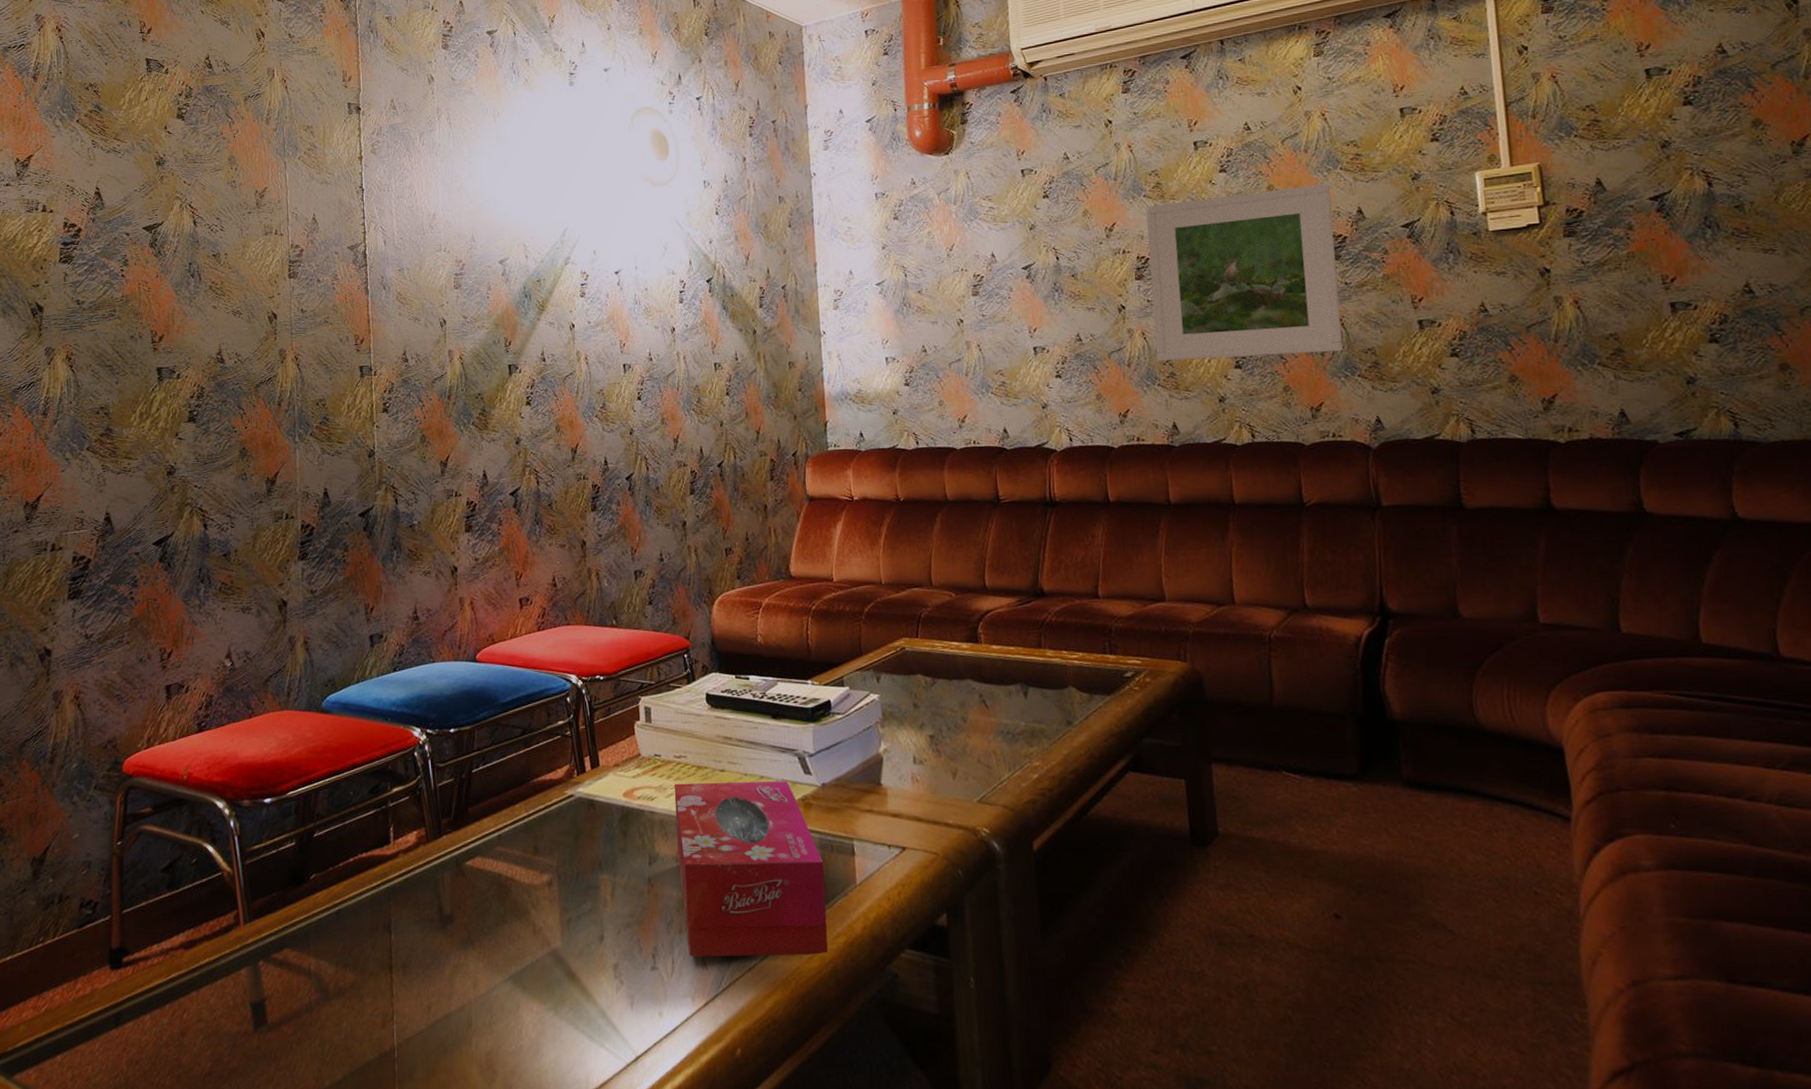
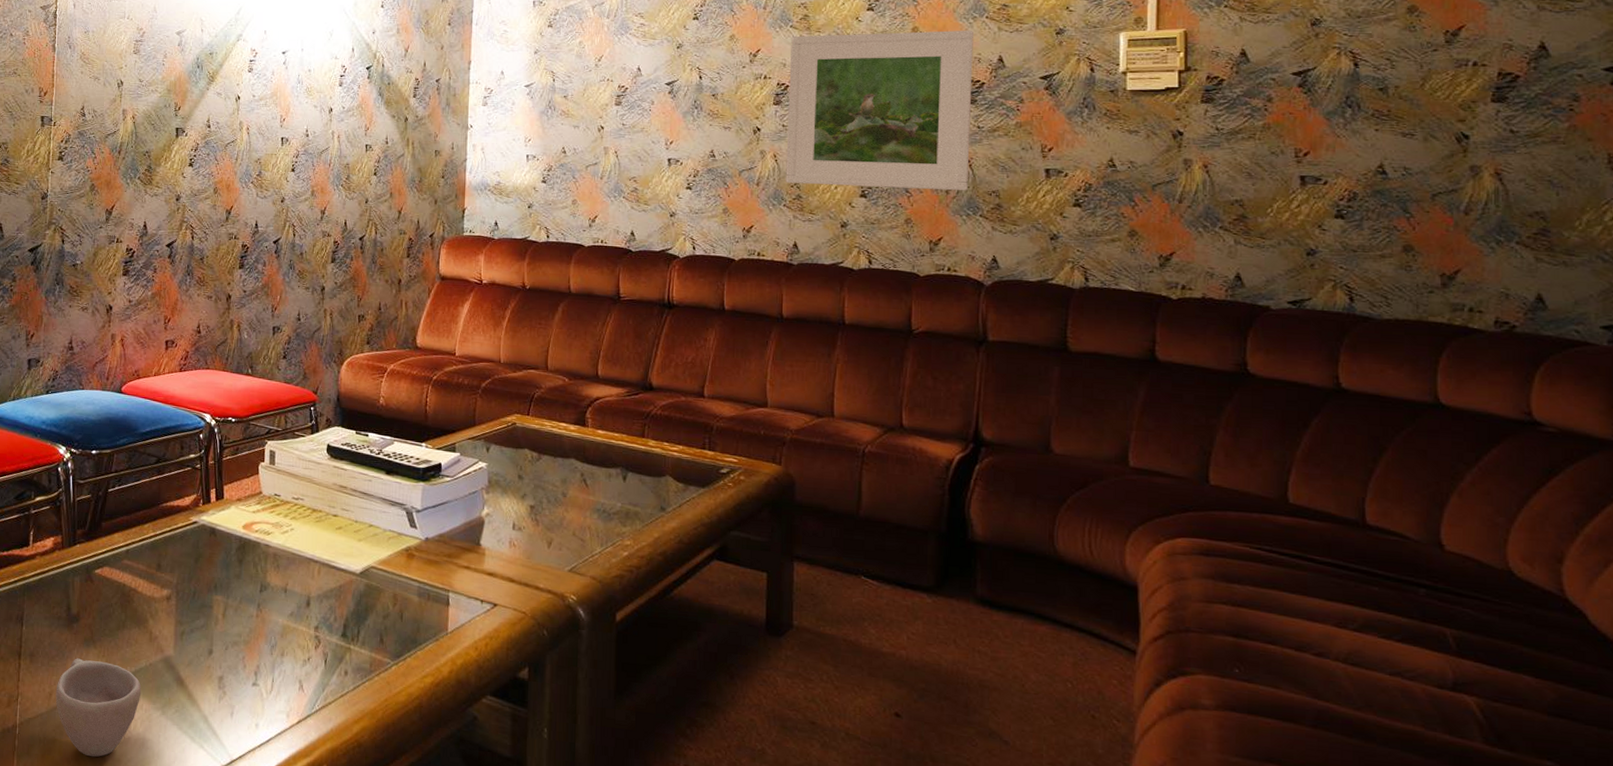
cup: none [434,963,530,1073] -> present [55,658,142,757]
tissue box: present [673,781,828,957] -> none [286,522,420,690]

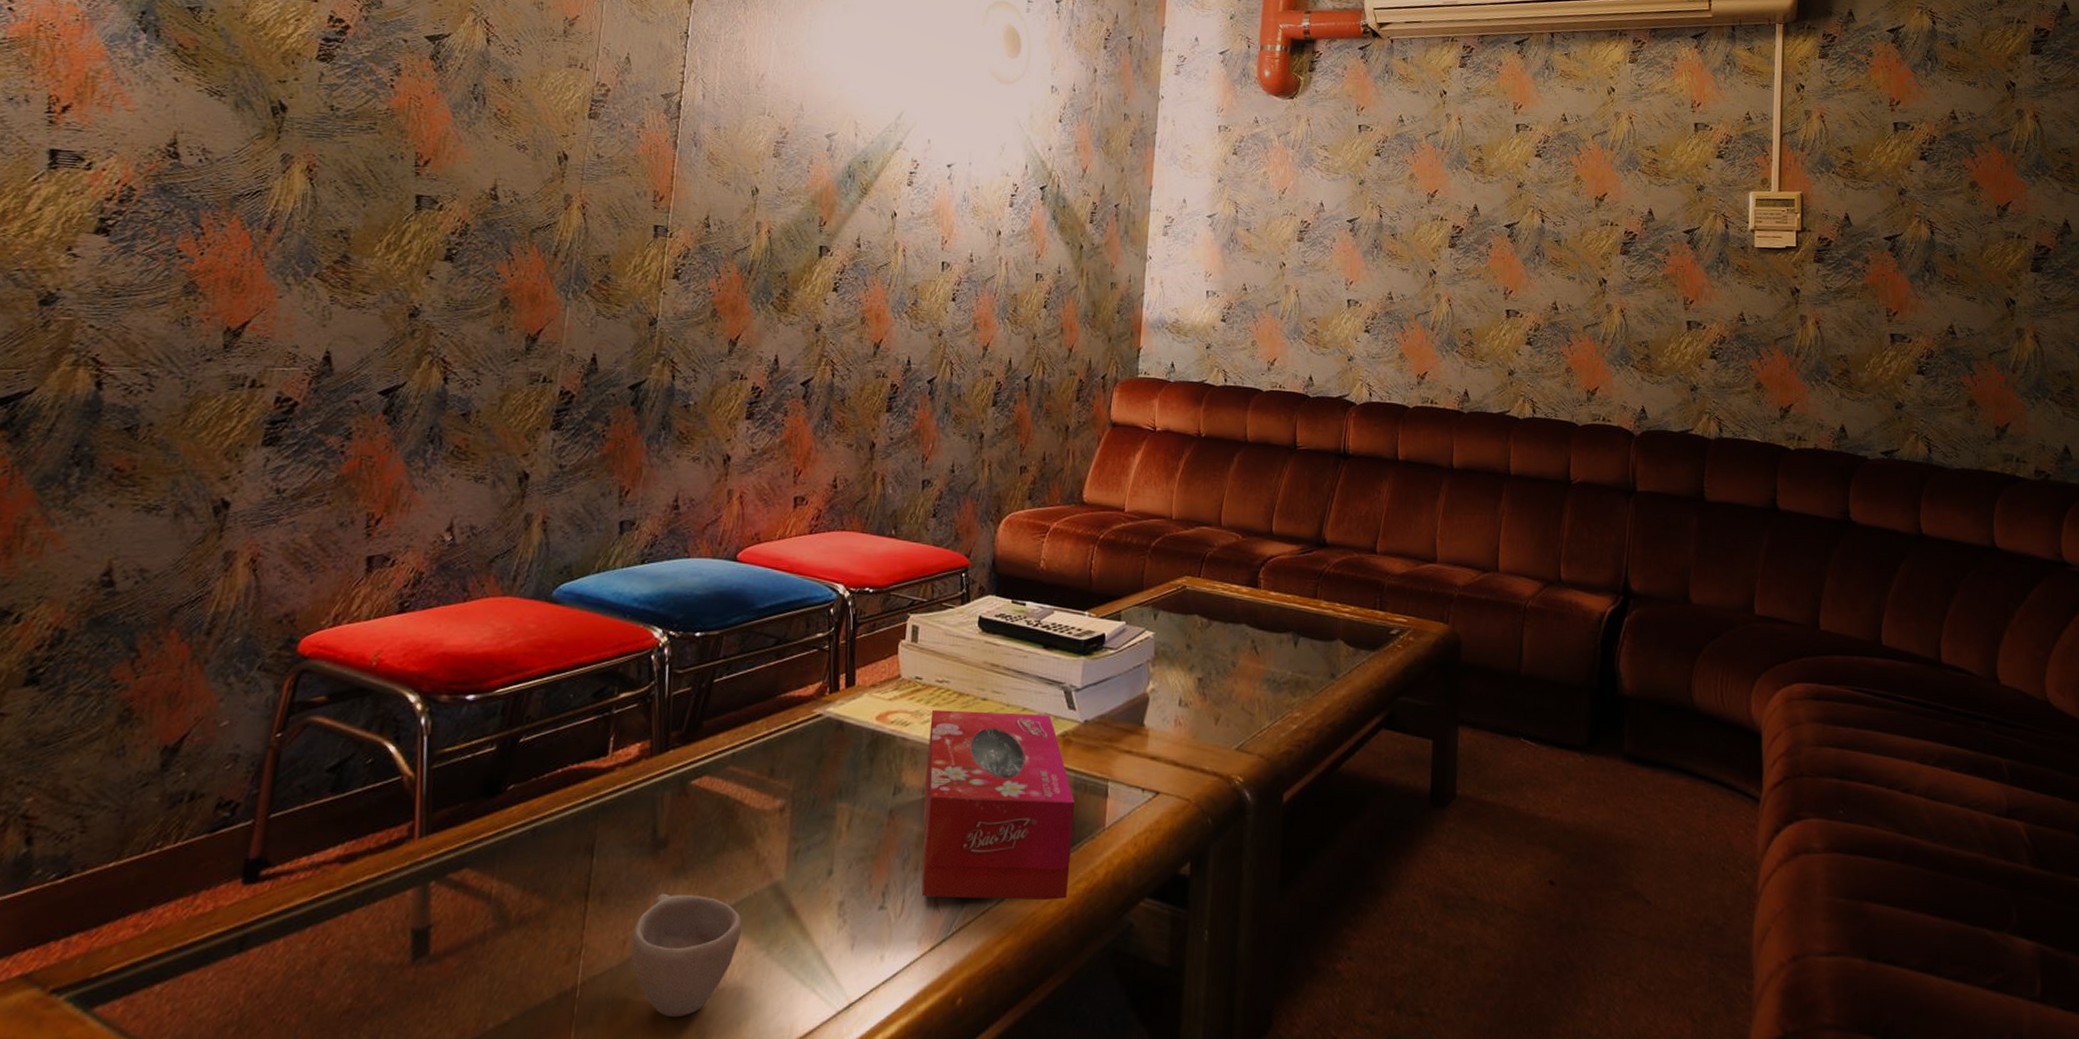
tissue box: none [286,522,420,690] -> present [921,709,1075,900]
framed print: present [785,30,973,191] -> none [1458,178,1628,341]

